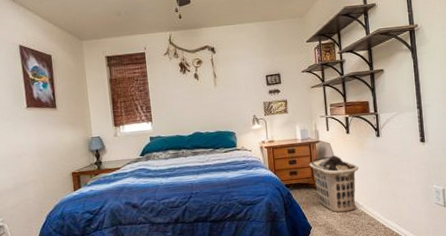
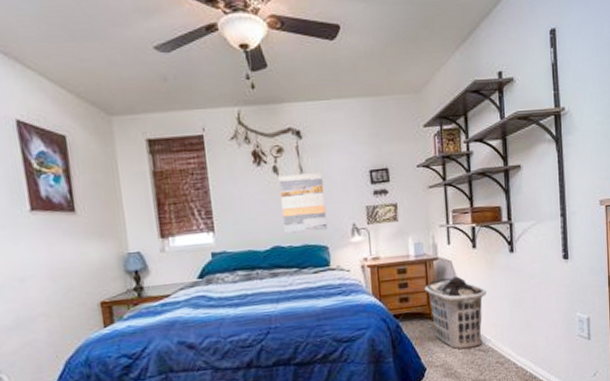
wall art: none [198,78,234,123] -> present [279,172,327,234]

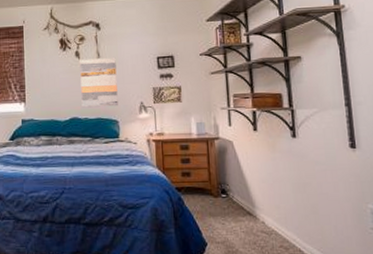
clothes hamper: present [424,276,486,350] -> none [206,156,268,230]

